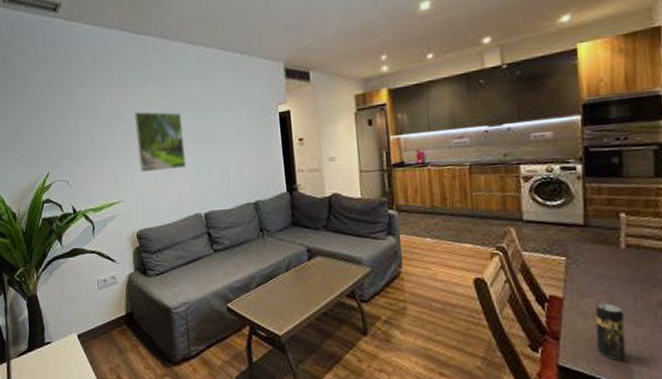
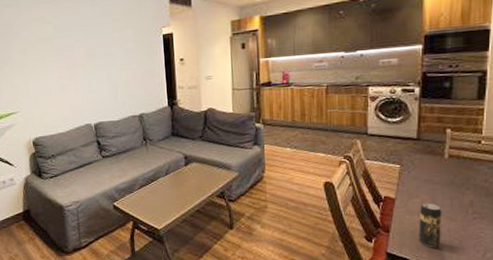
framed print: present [135,112,186,172] -> none [30,30,78,85]

